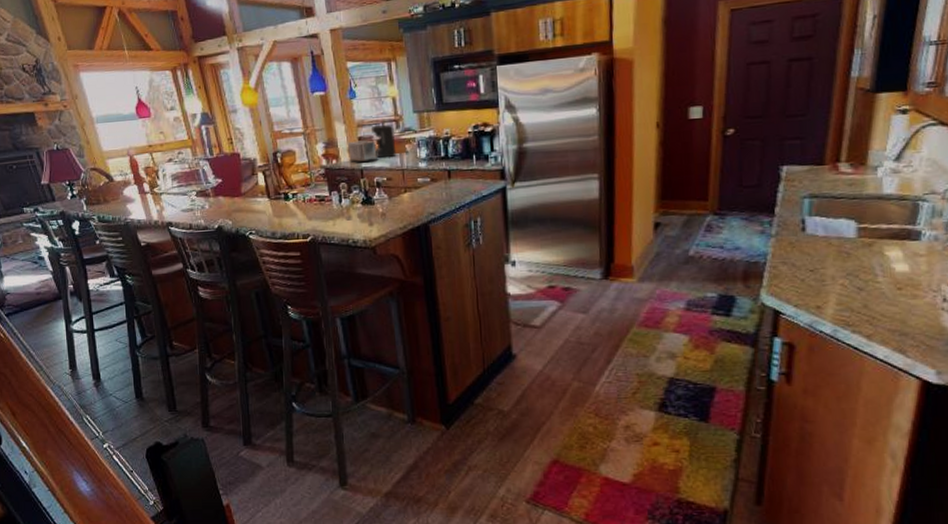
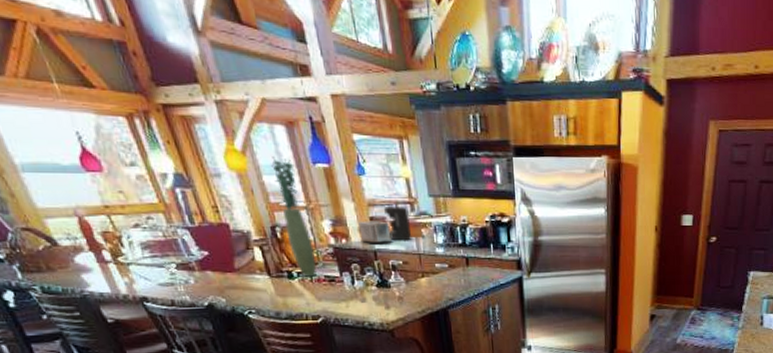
vase: none [277,89,310,198] -> present [271,155,318,277]

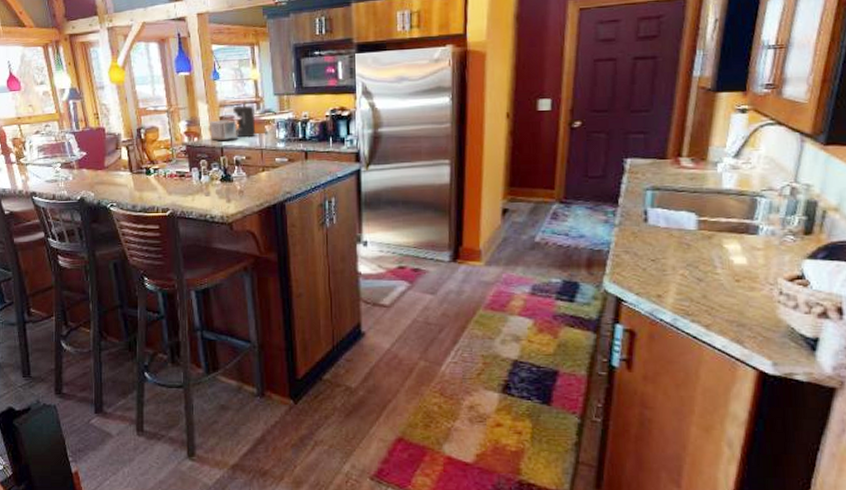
vase: present [271,155,318,277] -> none [144,68,171,173]

